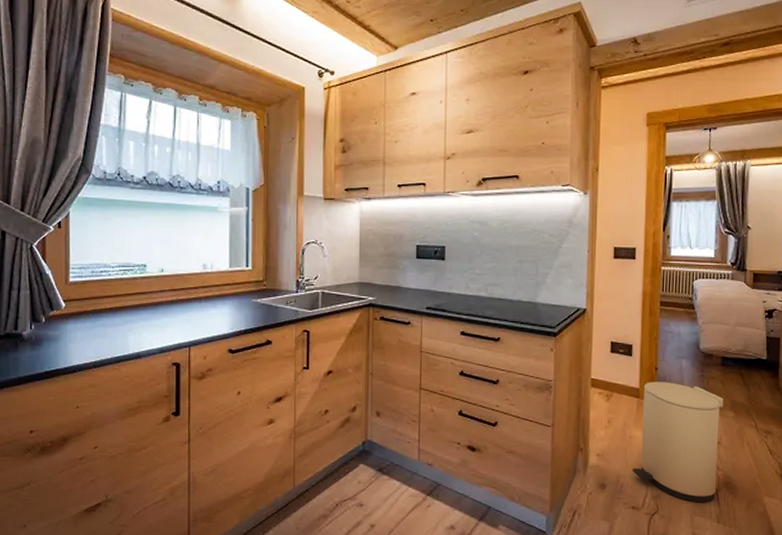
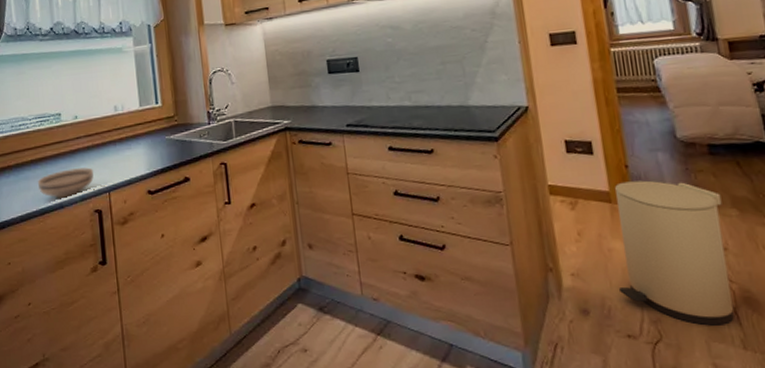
bowl: none [115,321,176,348] -> present [37,167,94,198]

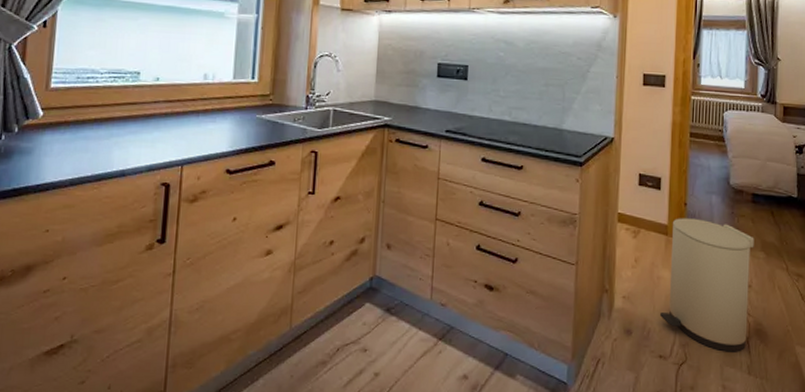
bowl: present [37,167,94,198] -> none [98,134,169,166]

